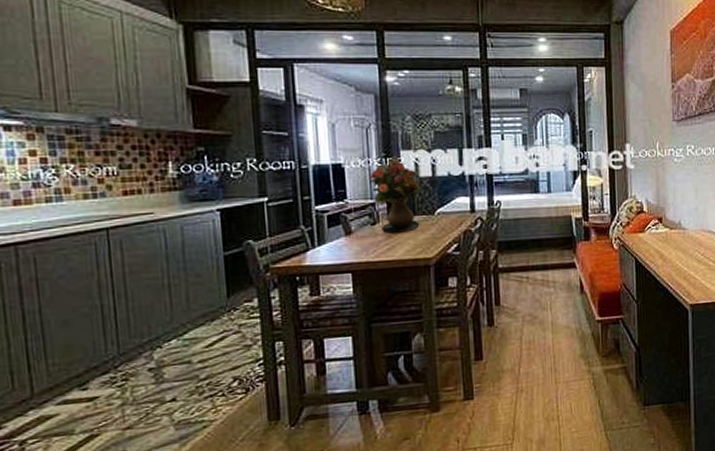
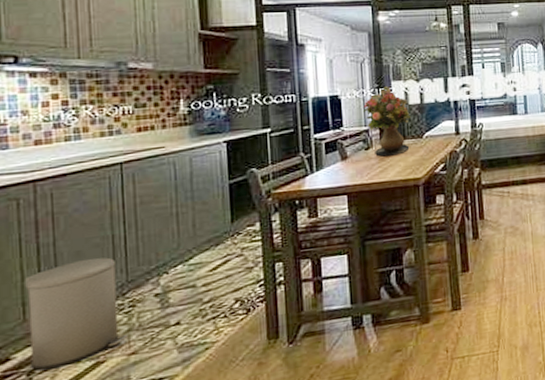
pedal bin: none [11,327,122,441] -> present [25,257,128,371]

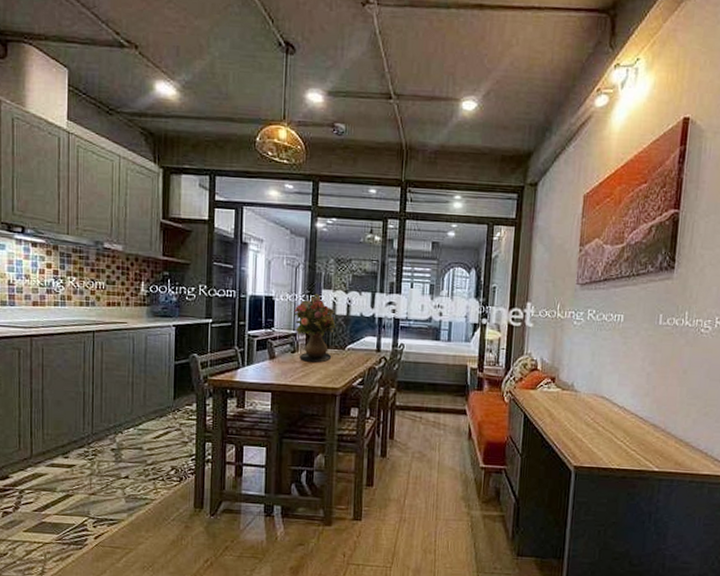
pedal bin: present [25,257,128,371] -> none [21,408,90,493]

